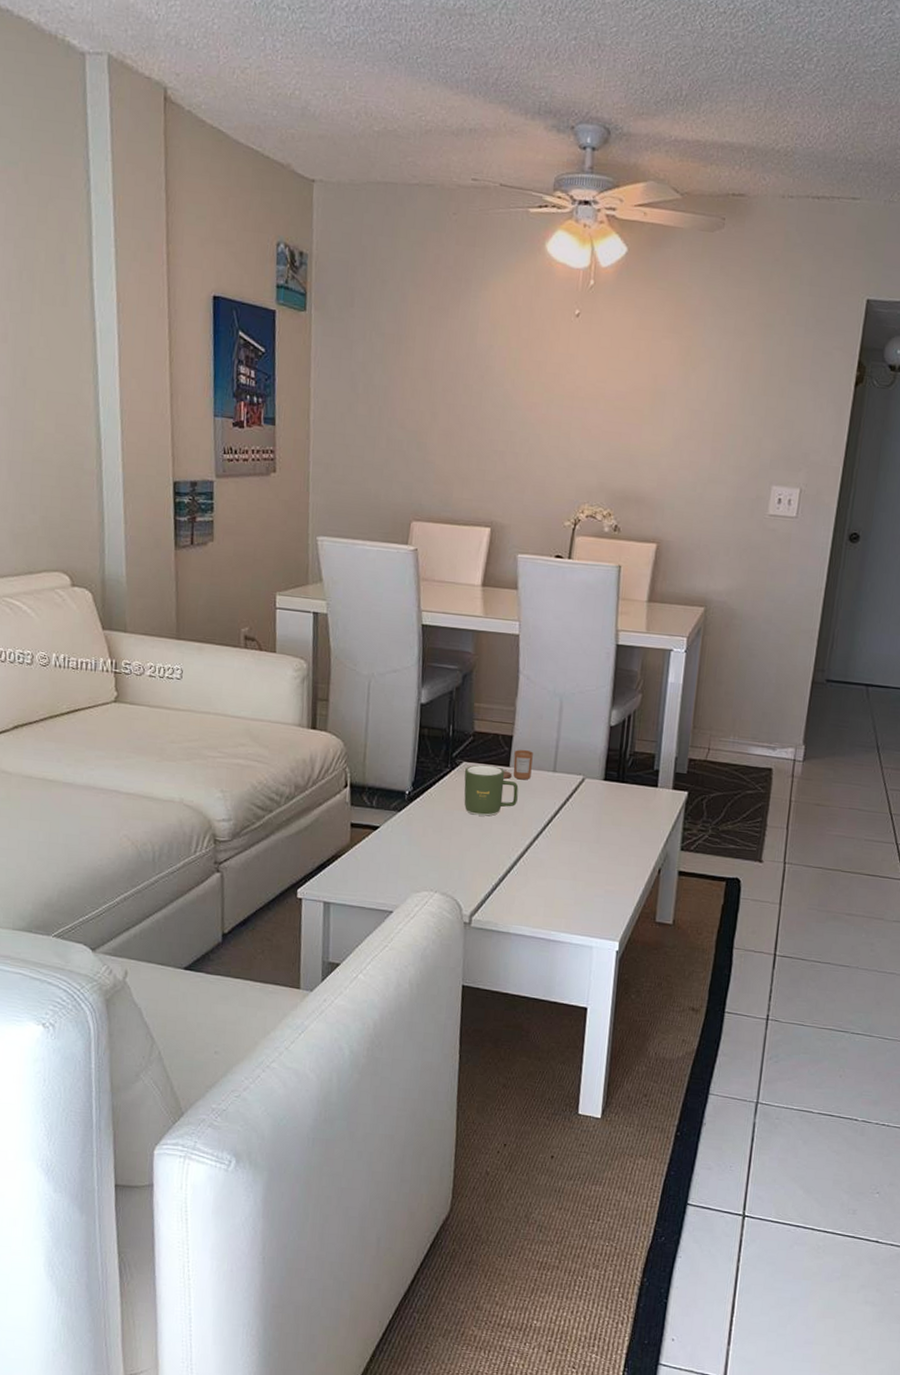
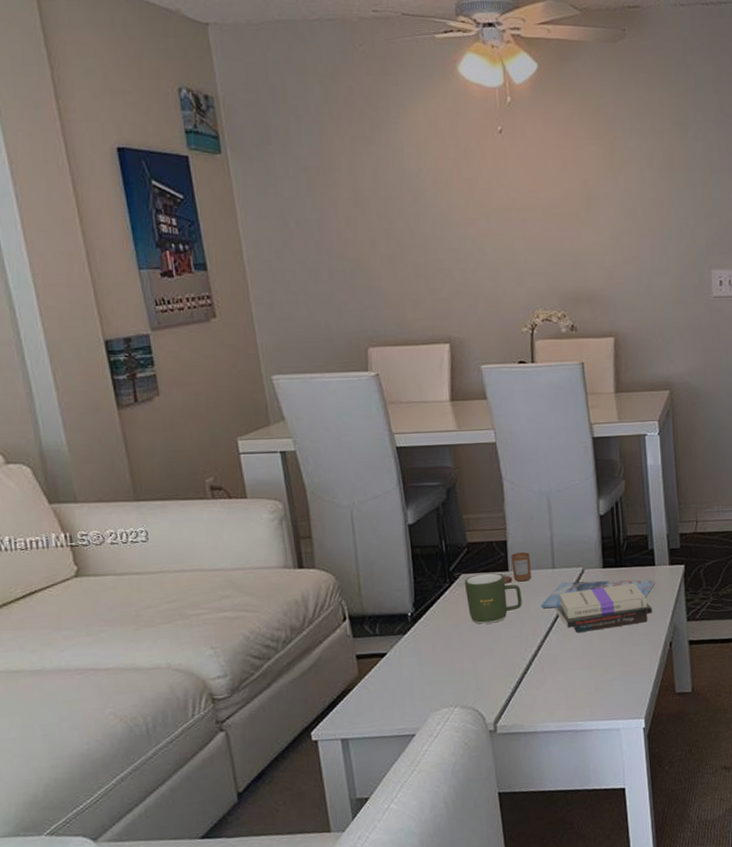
magazine: none [535,787,655,819] -> present [541,579,655,609]
books: none [549,798,647,844] -> present [556,583,652,633]

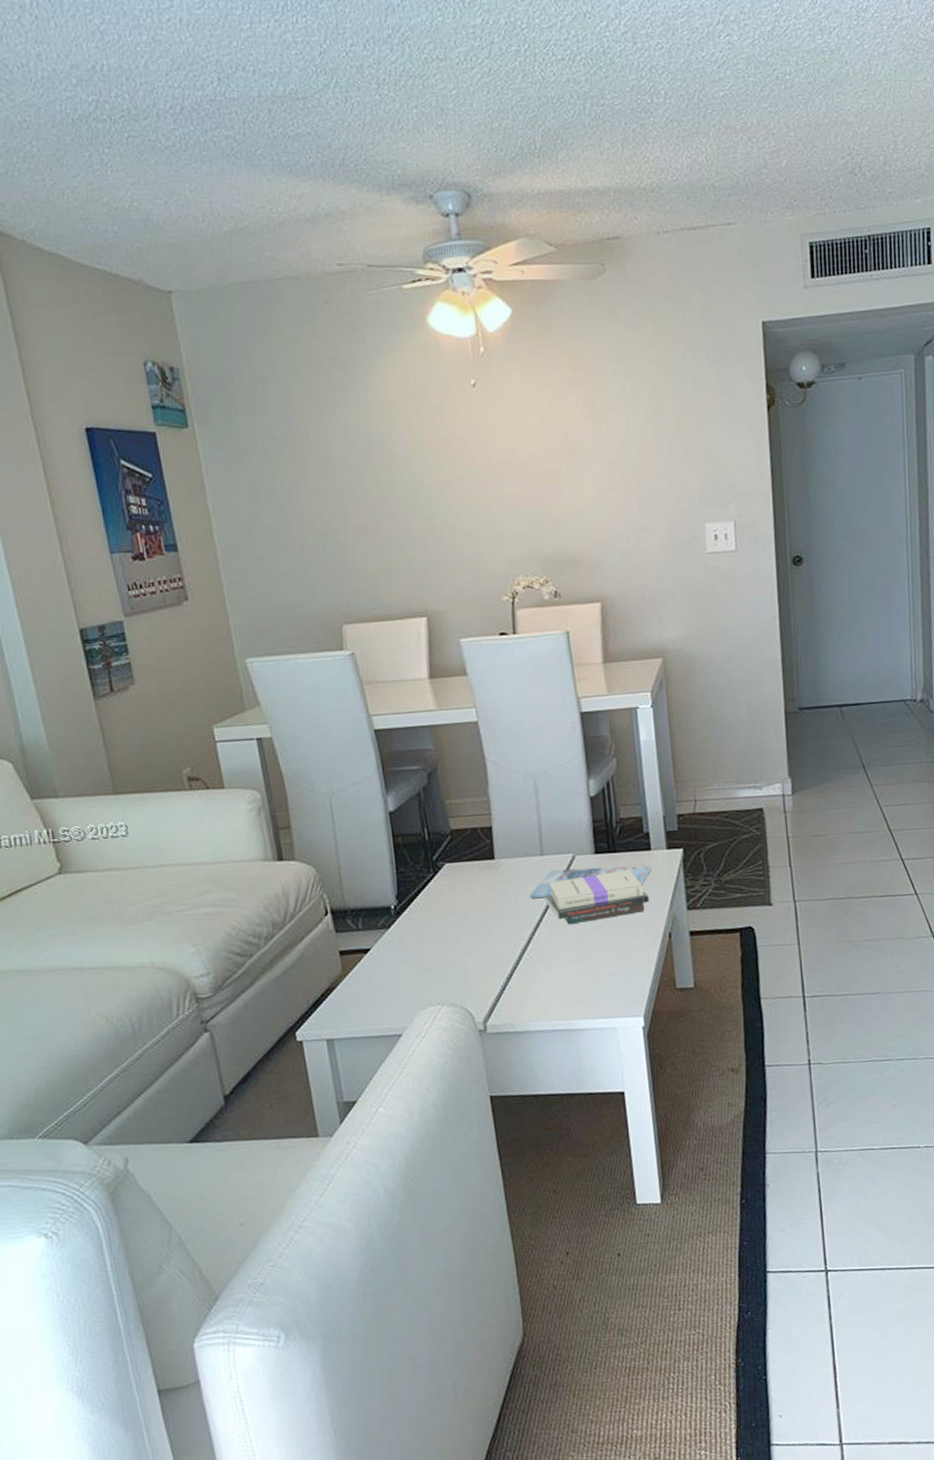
mug: present [464,573,522,624] -> none [448,861,510,917]
candle: present [504,552,531,583] -> none [490,838,519,872]

